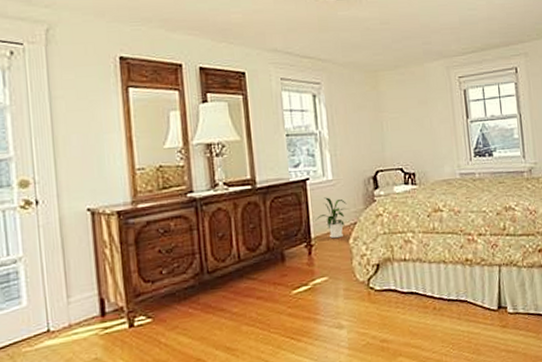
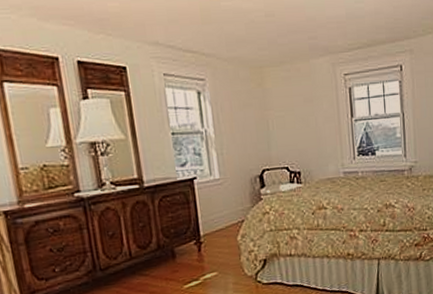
house plant: present [314,197,349,239] -> none [202,196,236,236]

